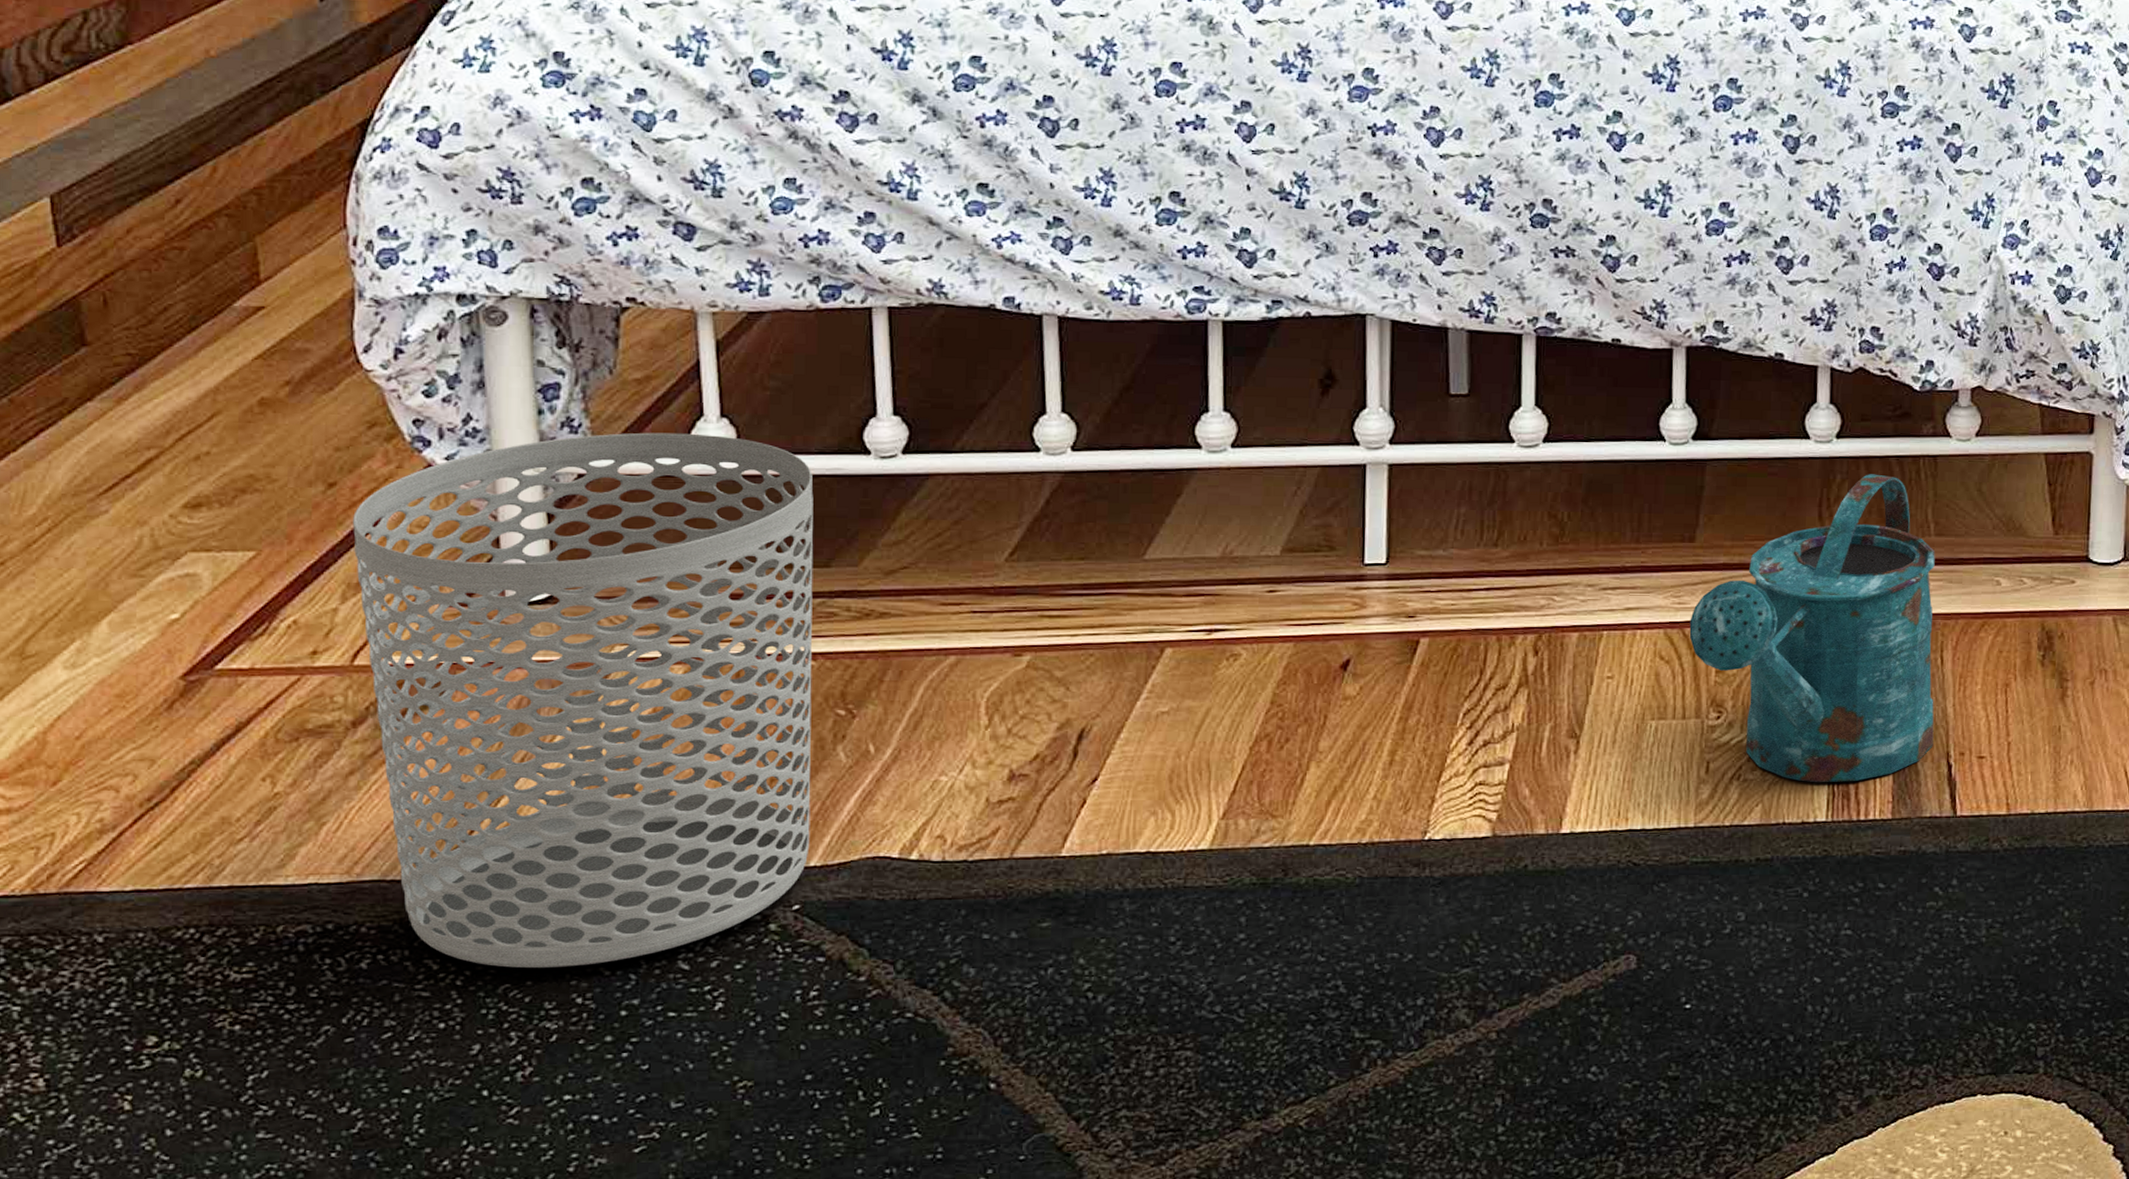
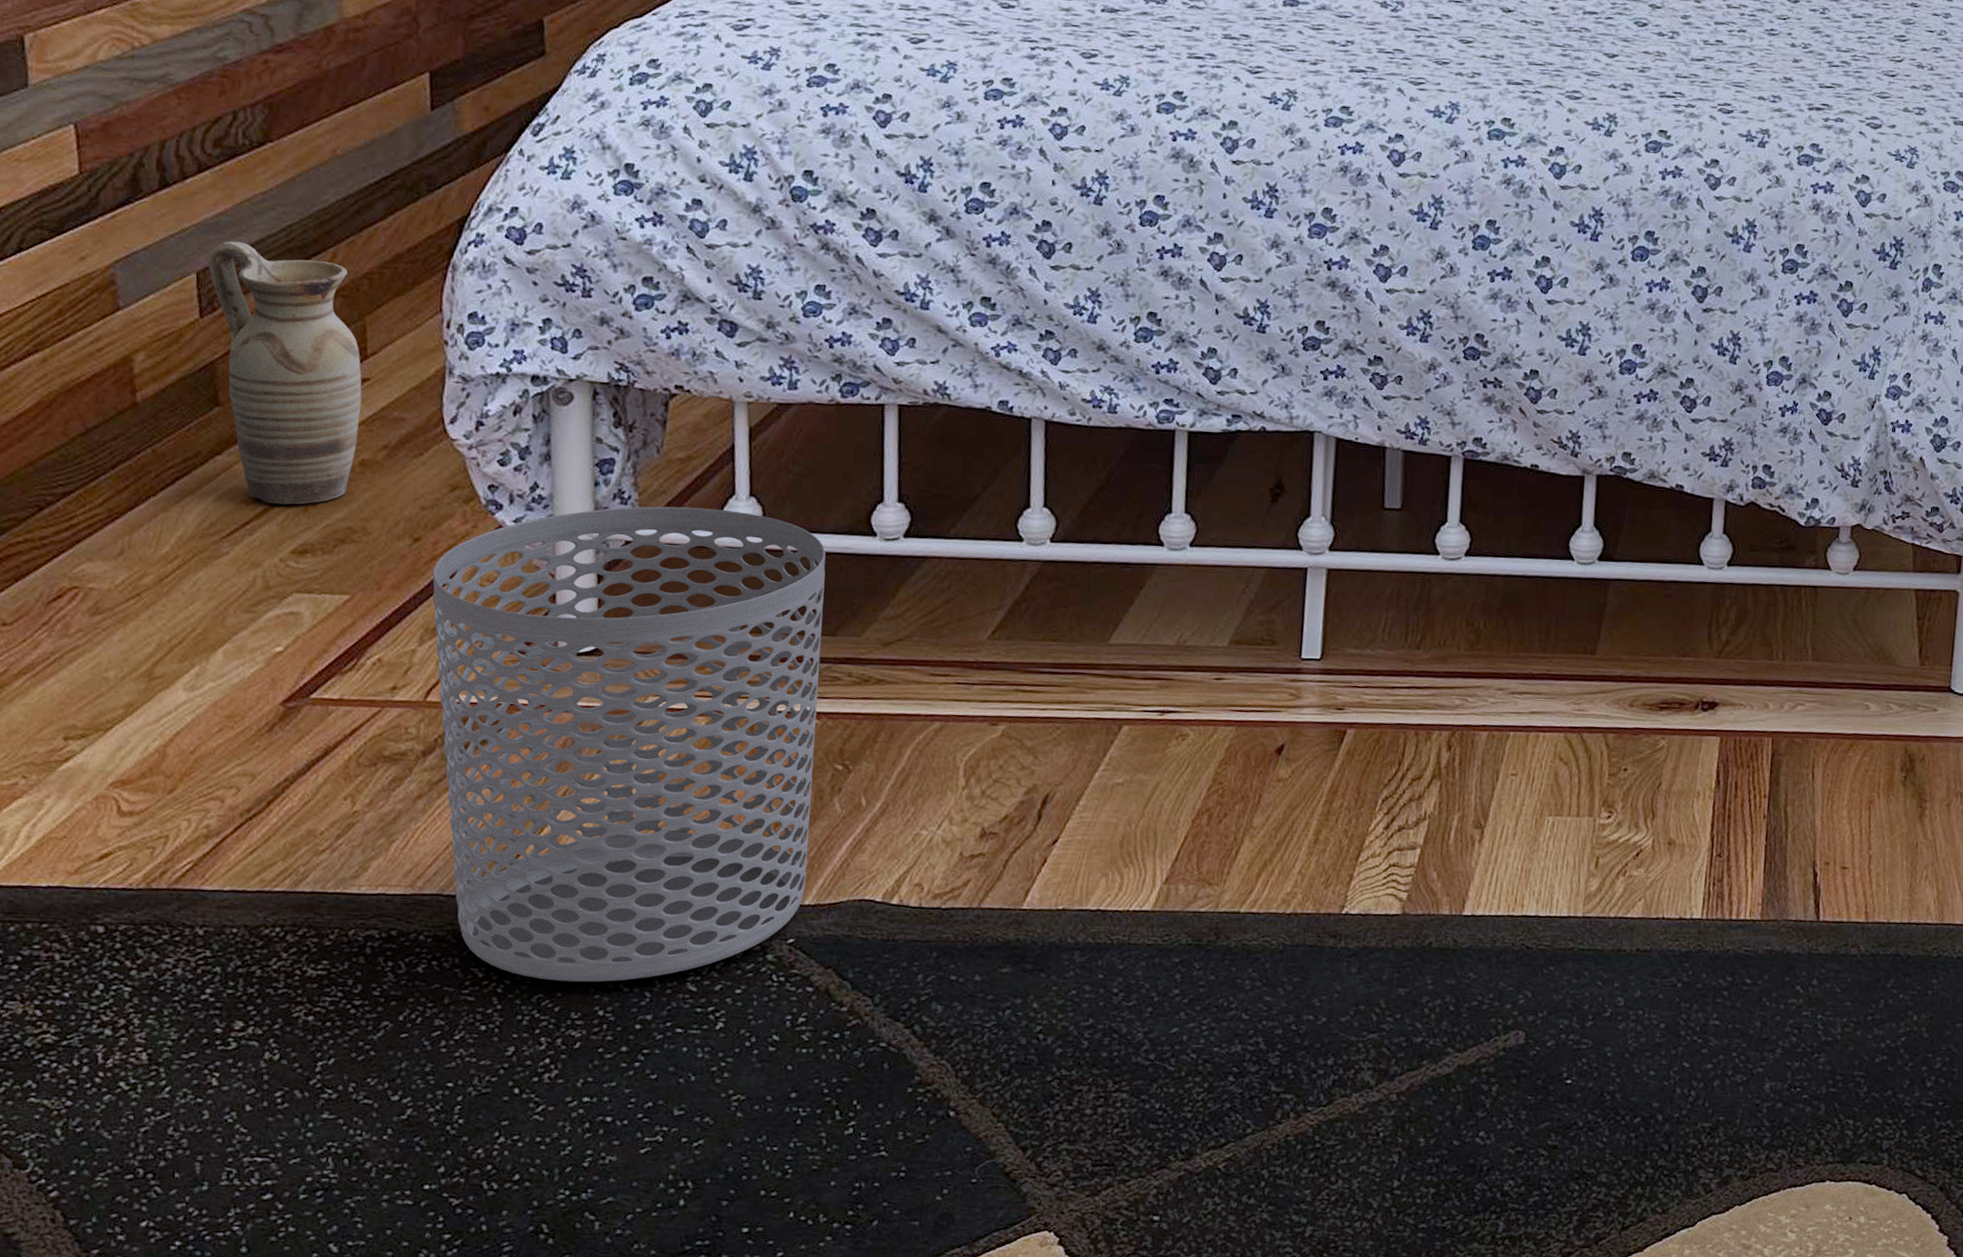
ceramic jug: none [63,158,257,453] -> present [208,241,362,505]
watering can: present [1689,474,1935,783] -> none [1586,600,1812,884]

